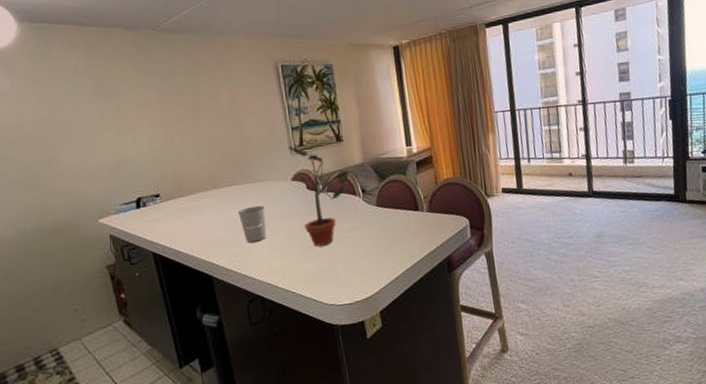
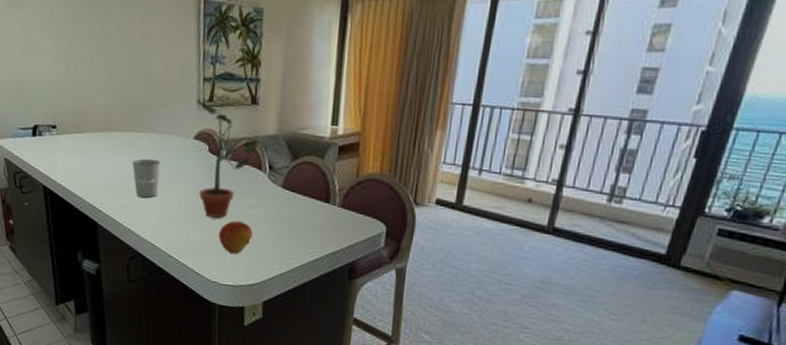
fruit: none [328,243,360,275] -> present [218,221,253,255]

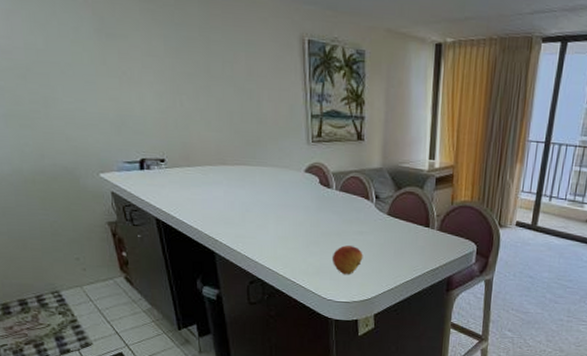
cup: present [132,158,161,198] -> none [245,190,274,227]
potted plant: present [196,98,259,218] -> none [305,134,366,244]

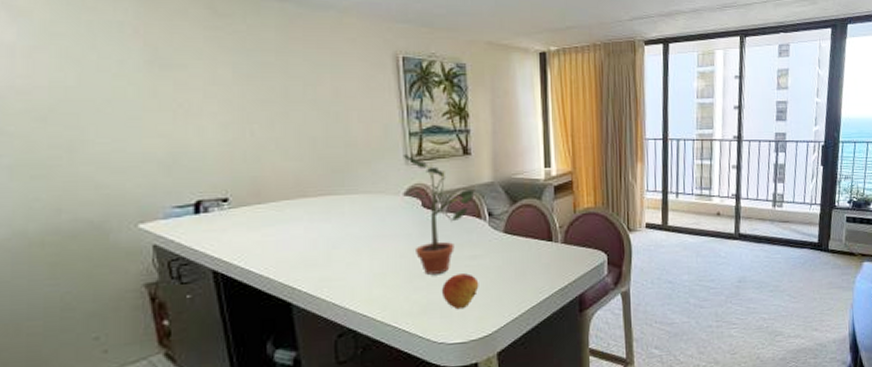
potted plant: none [305,134,366,244] -> present [403,153,475,274]

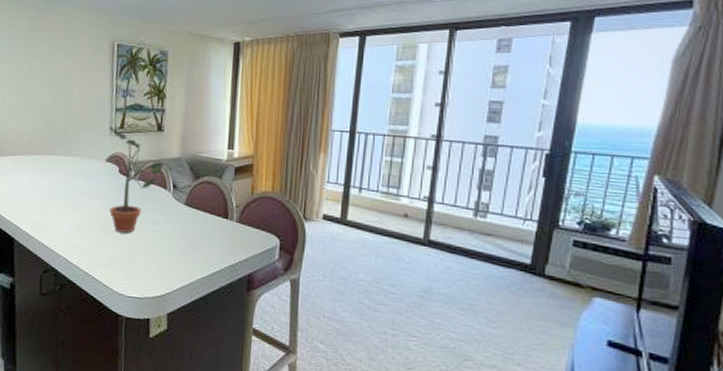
fruit: present [441,273,479,310] -> none [126,236,159,268]

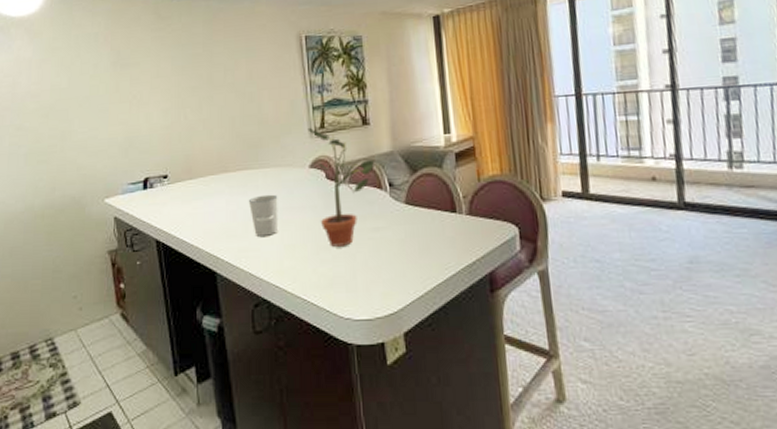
cup: none [49,179,75,215] -> present [248,194,279,236]

